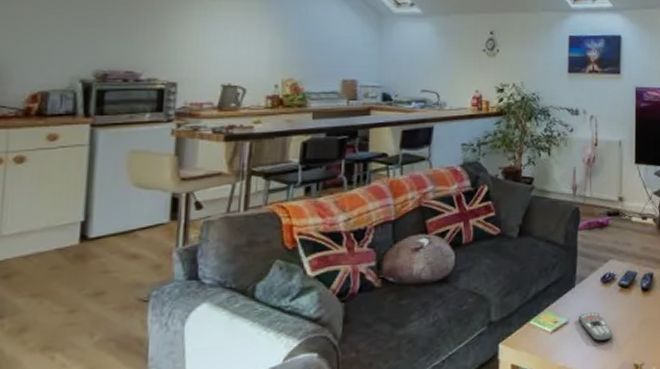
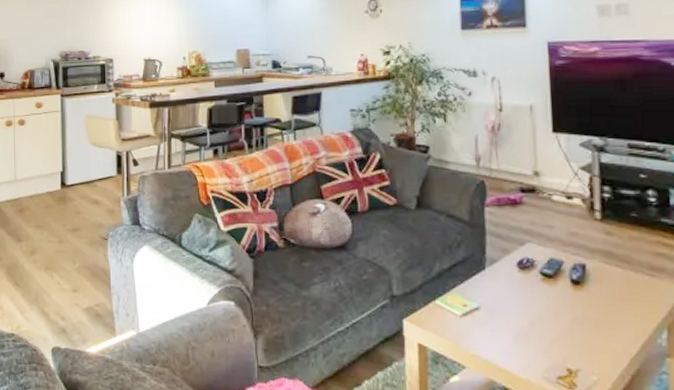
remote control: present [578,311,614,342] -> none [492,300,537,336]

